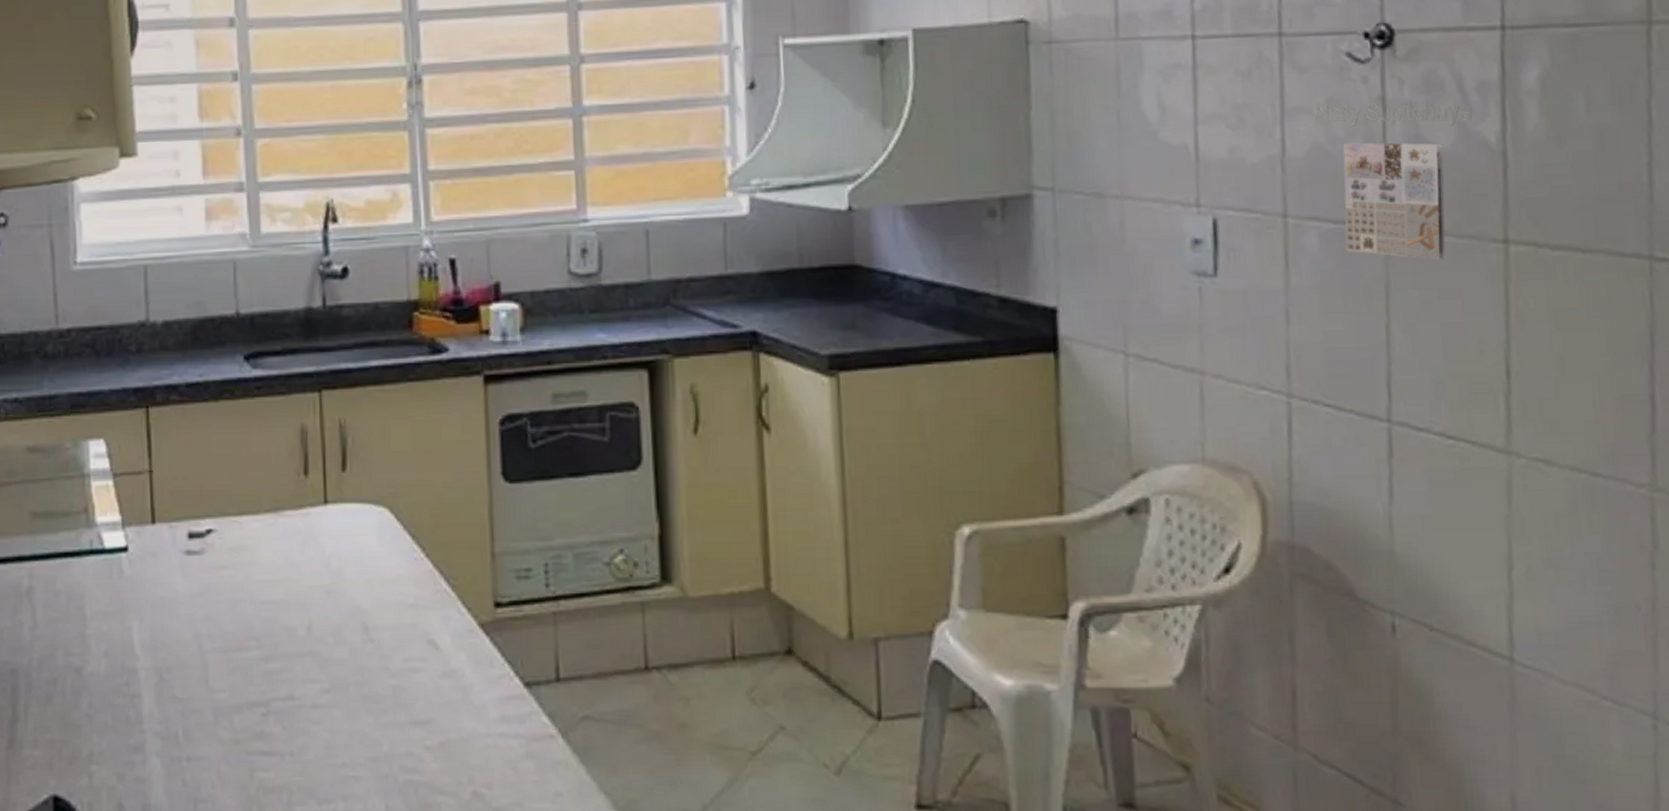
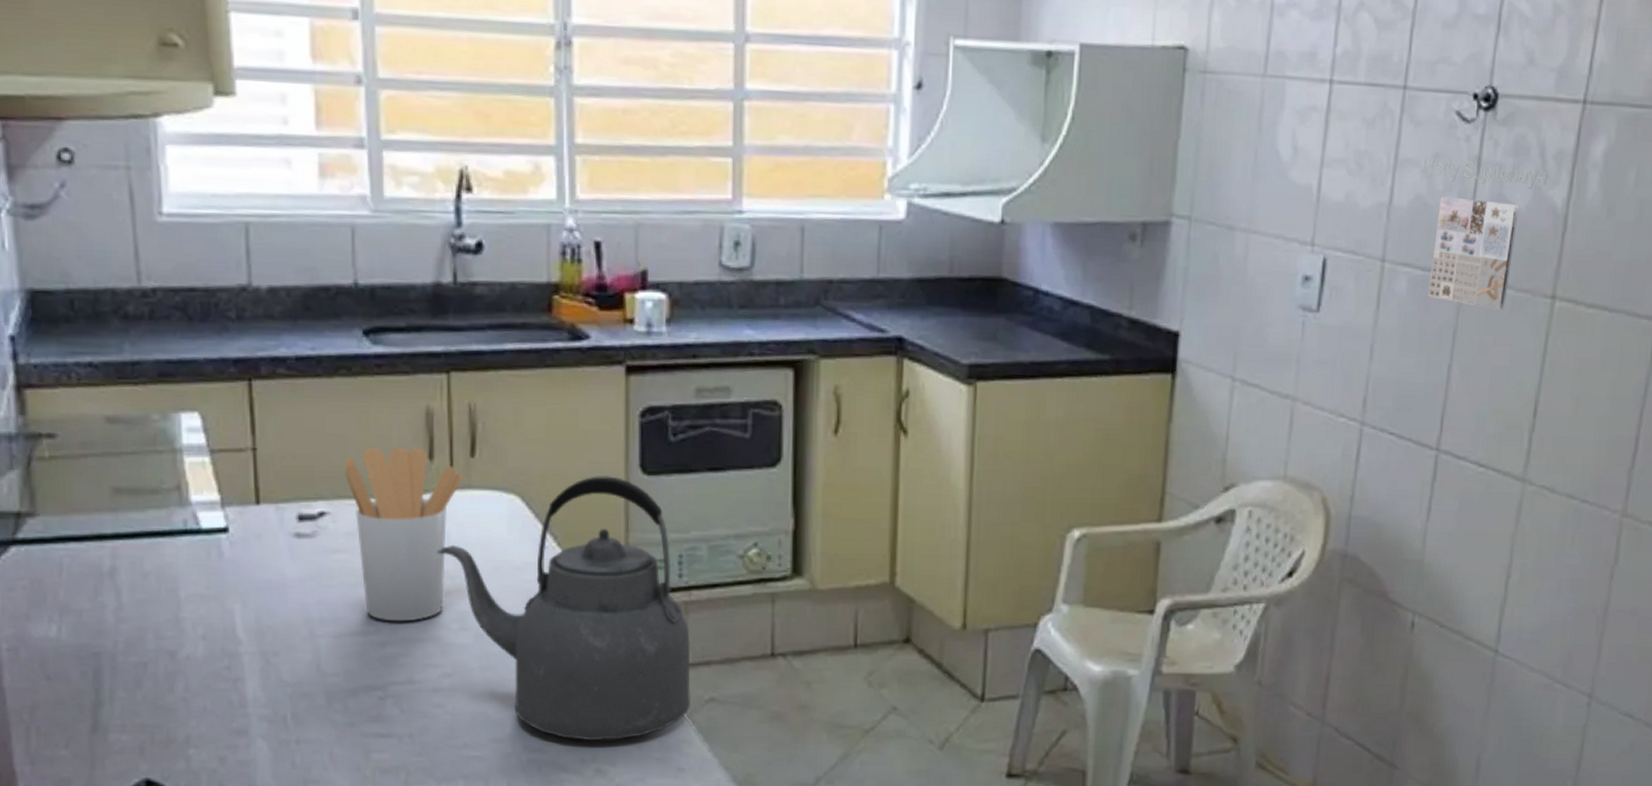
utensil holder: none [229,463,335,636] -> present [345,446,463,622]
kettle: none [313,485,566,762] -> present [437,476,692,741]

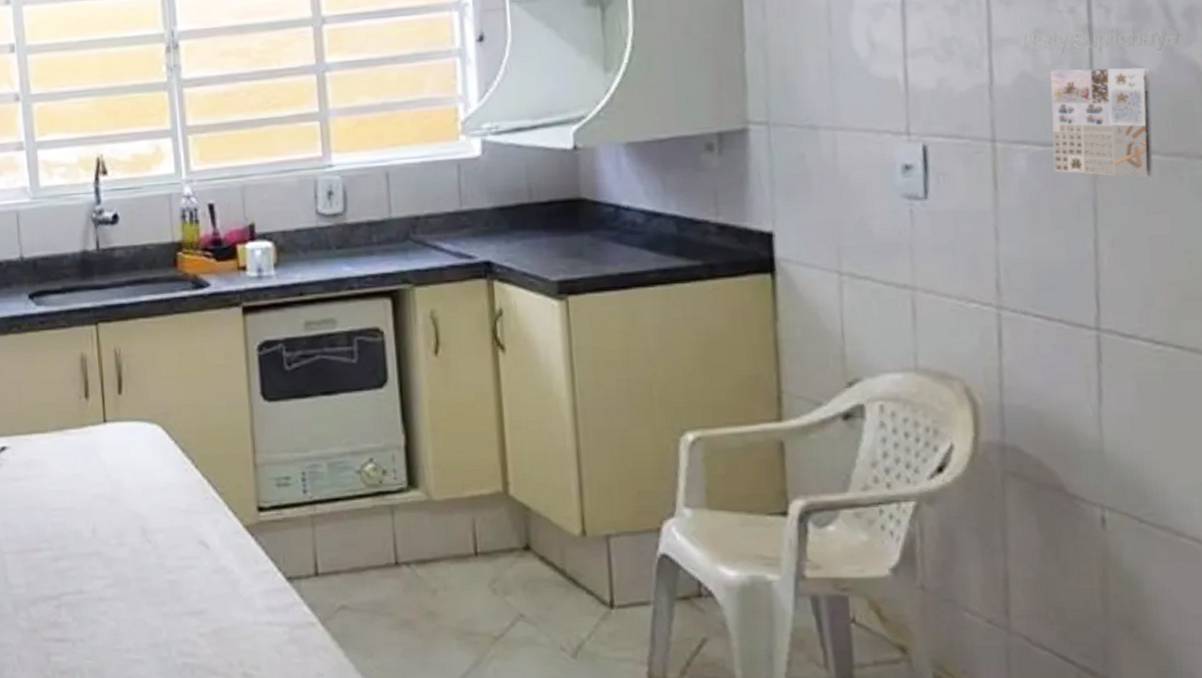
utensil holder: present [345,446,463,622] -> none [19,388,113,539]
kettle: present [437,476,692,741] -> none [96,404,325,647]

